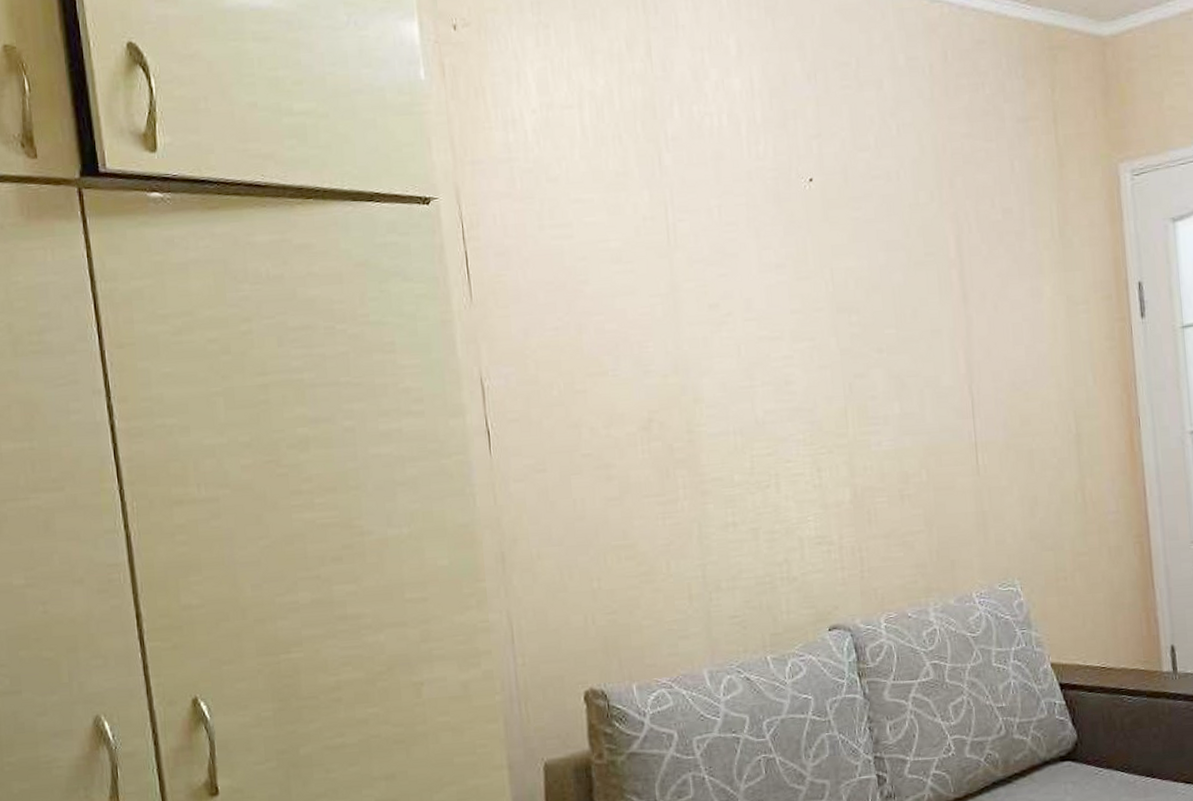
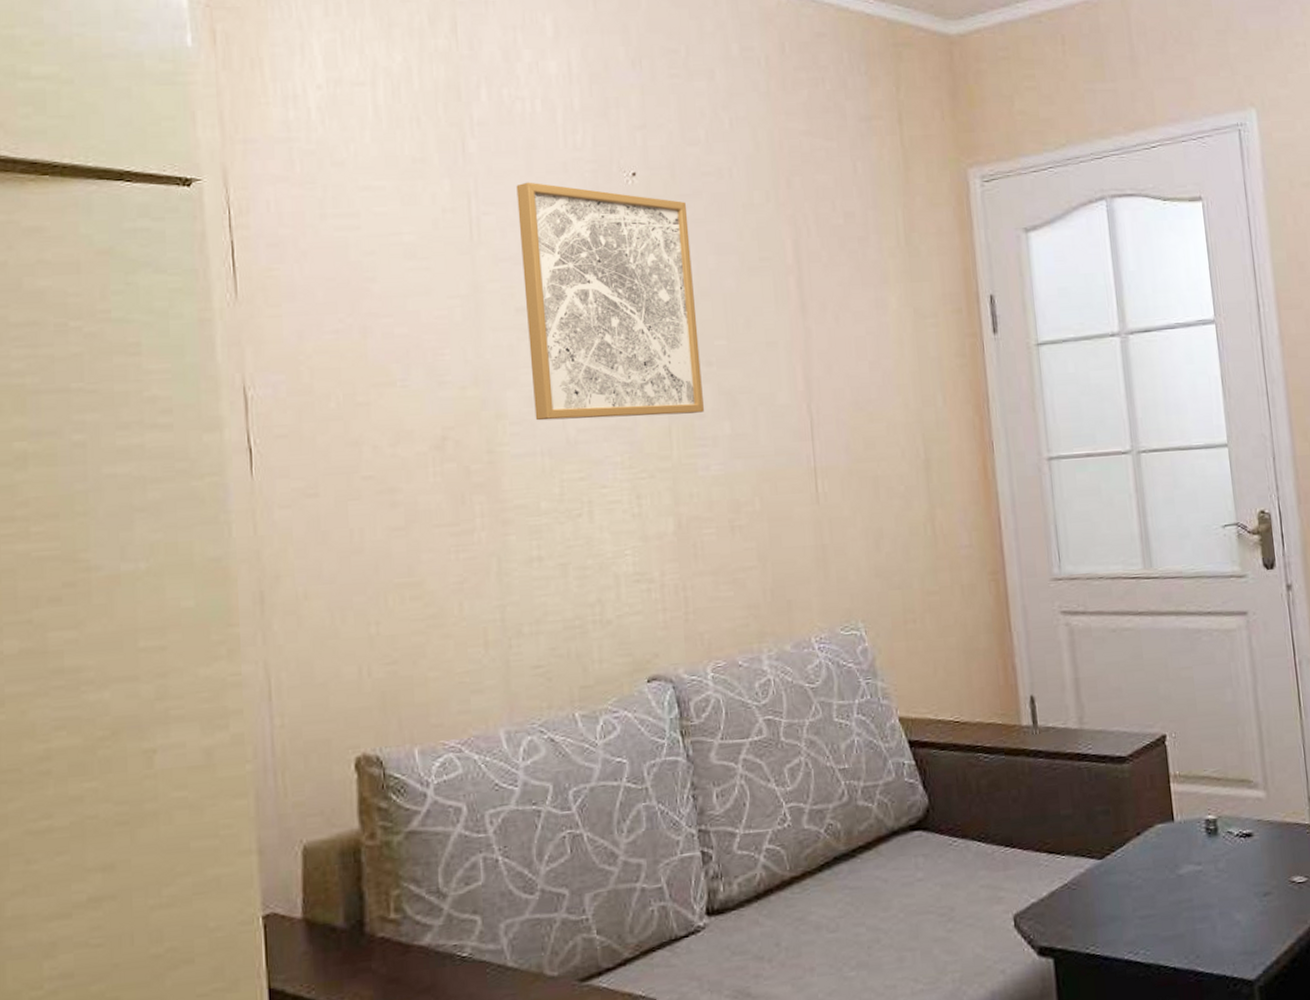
wall art: none [707,190,876,404] -> present [516,182,704,421]

